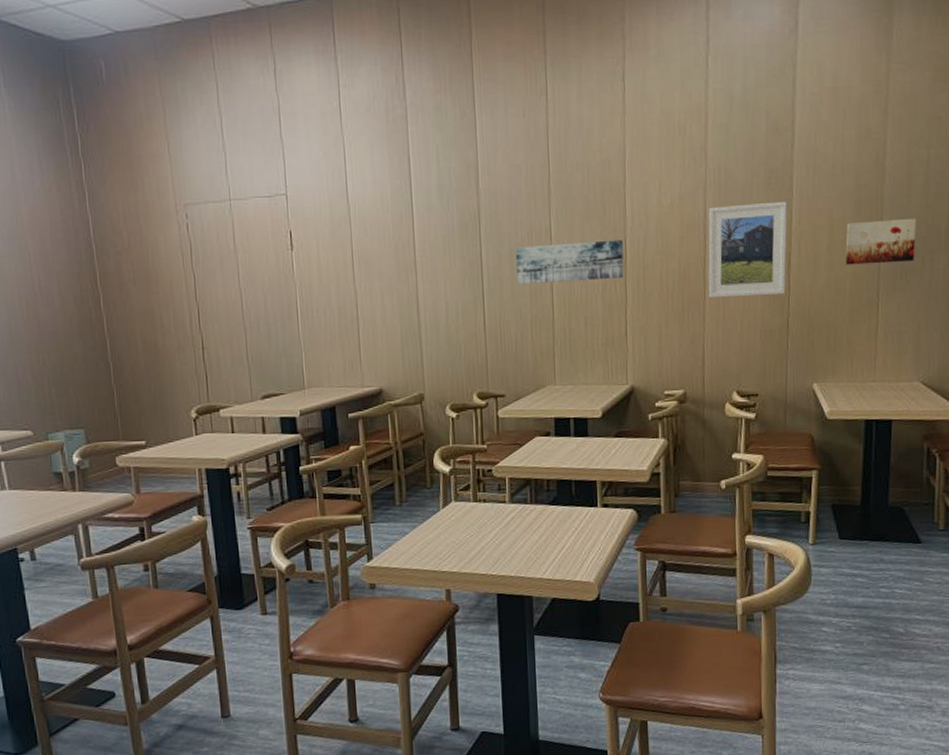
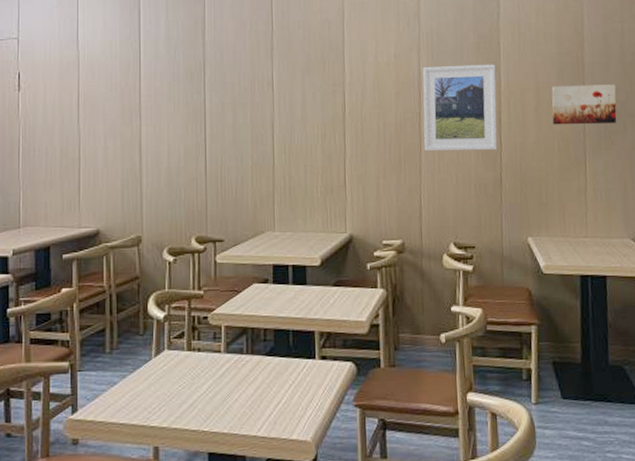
wall art: present [516,239,624,284] -> none [239,93,343,131]

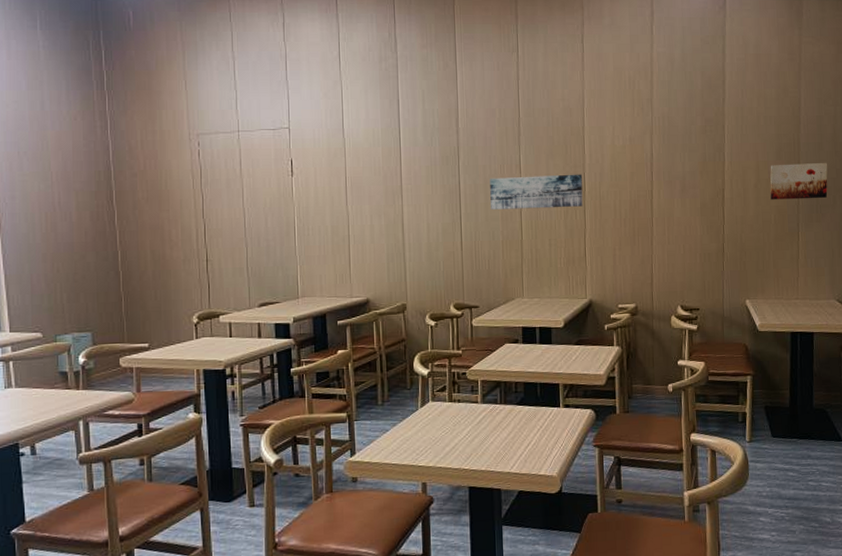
wall art: none [239,93,343,131] -> present [490,174,583,210]
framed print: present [422,64,497,151] -> none [654,145,721,226]

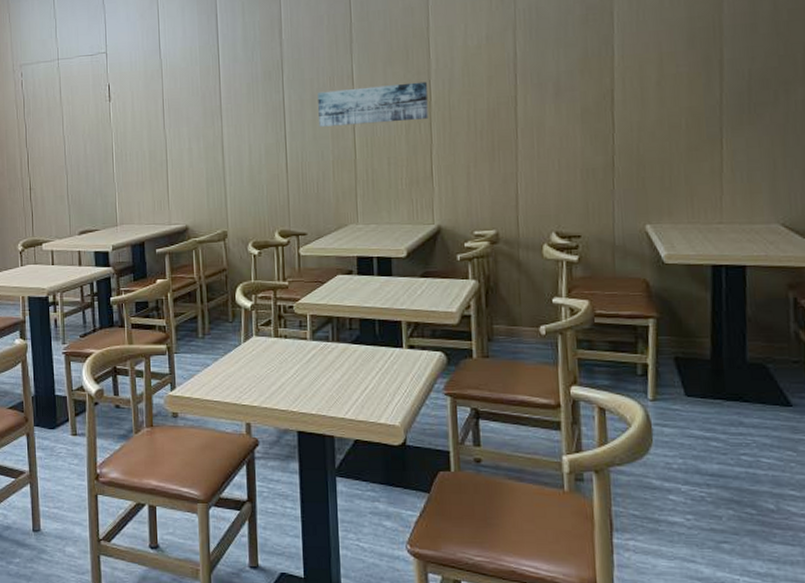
wall art: present [770,162,828,200] -> none [678,47,766,100]

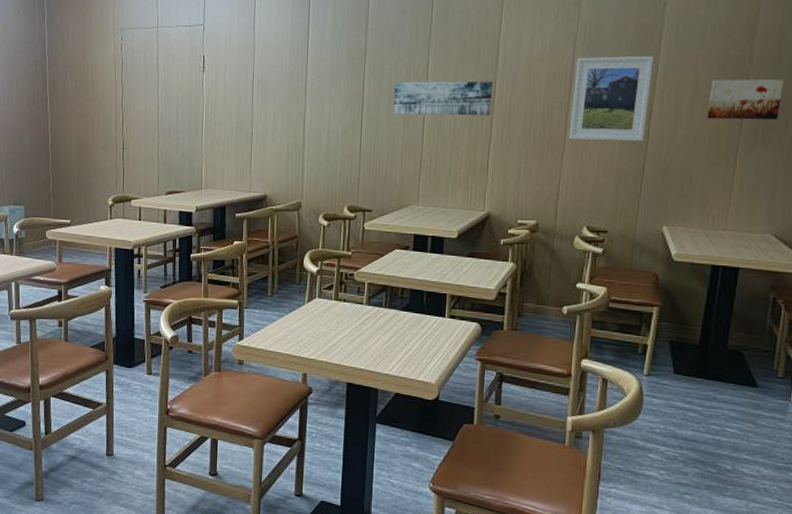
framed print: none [519,37,609,137] -> present [568,55,654,141]
wall art: none [678,47,766,100] -> present [707,79,784,120]

